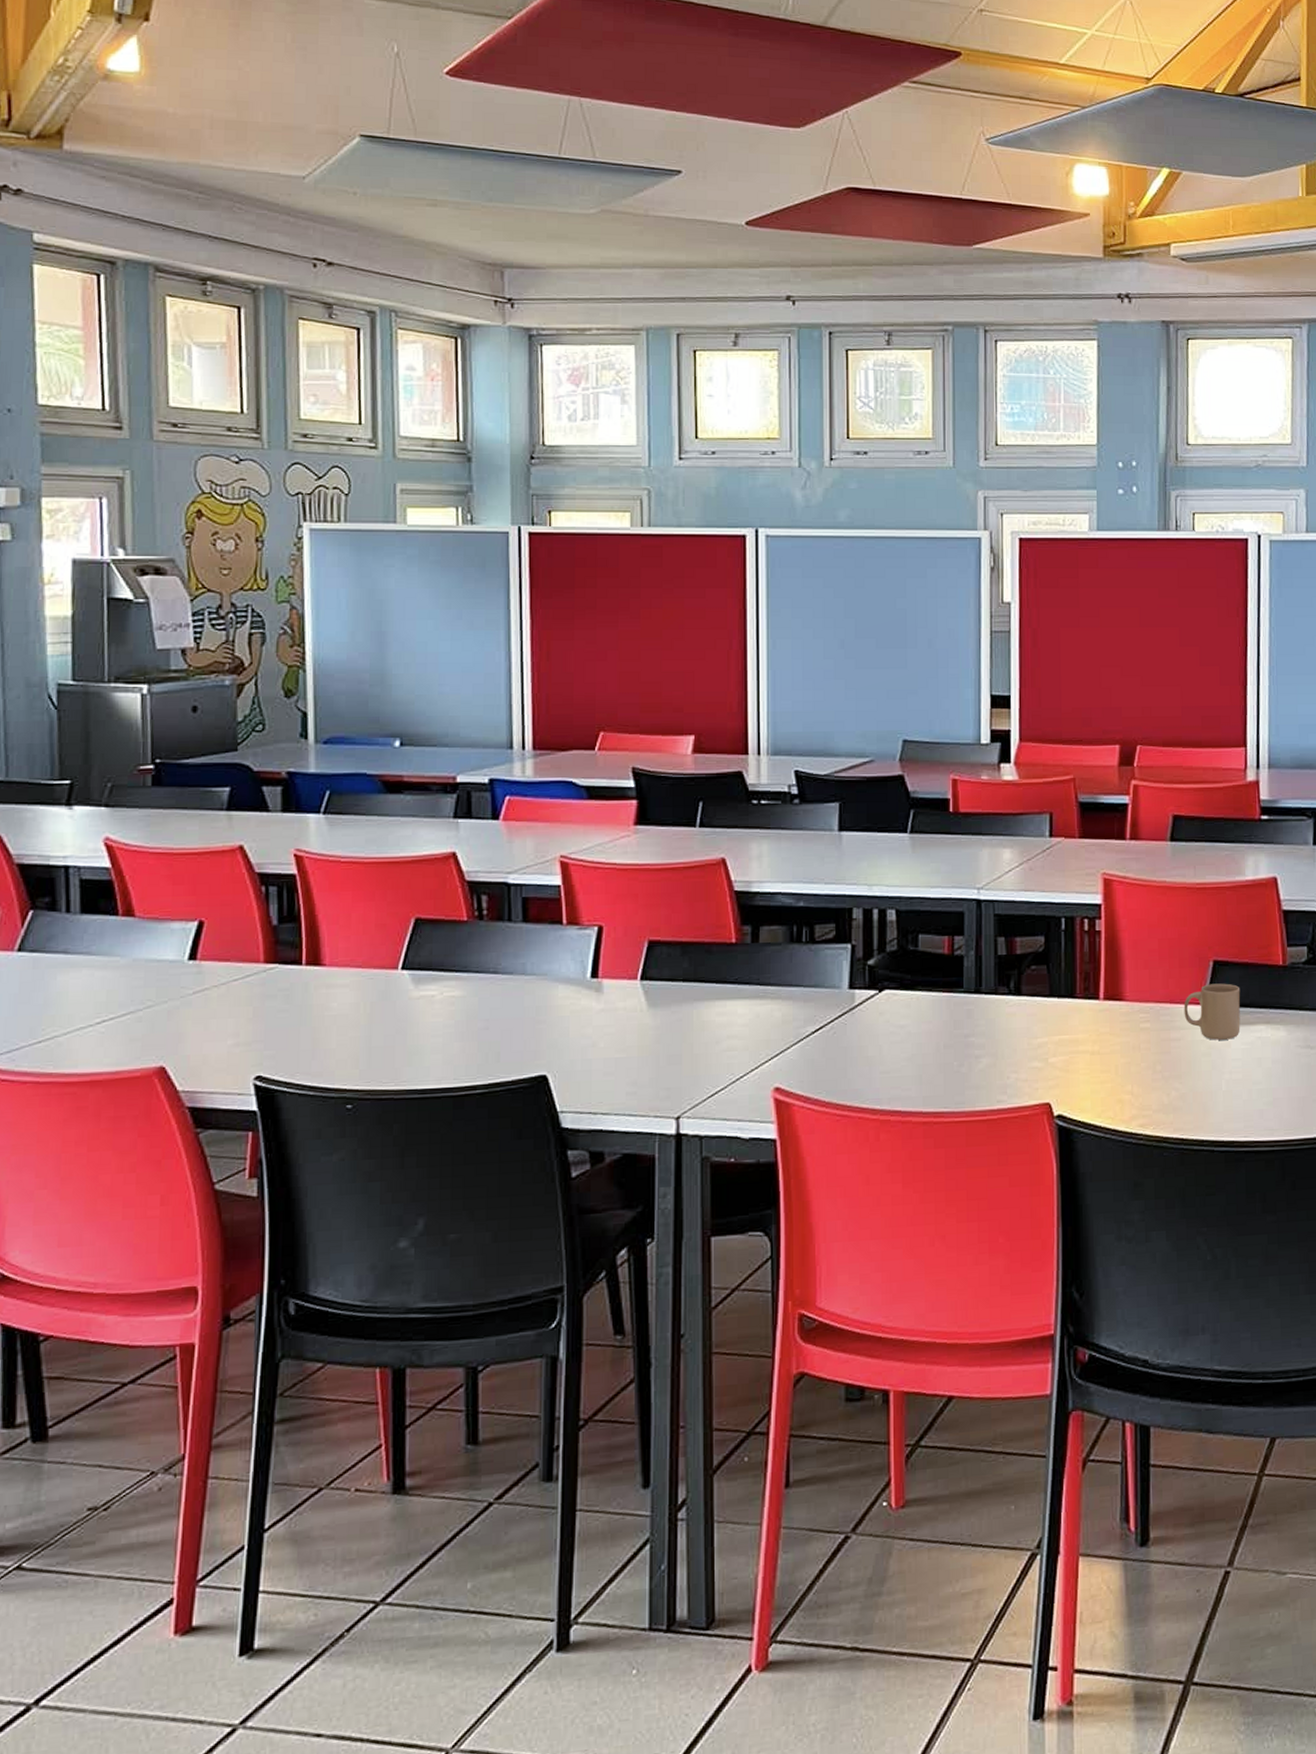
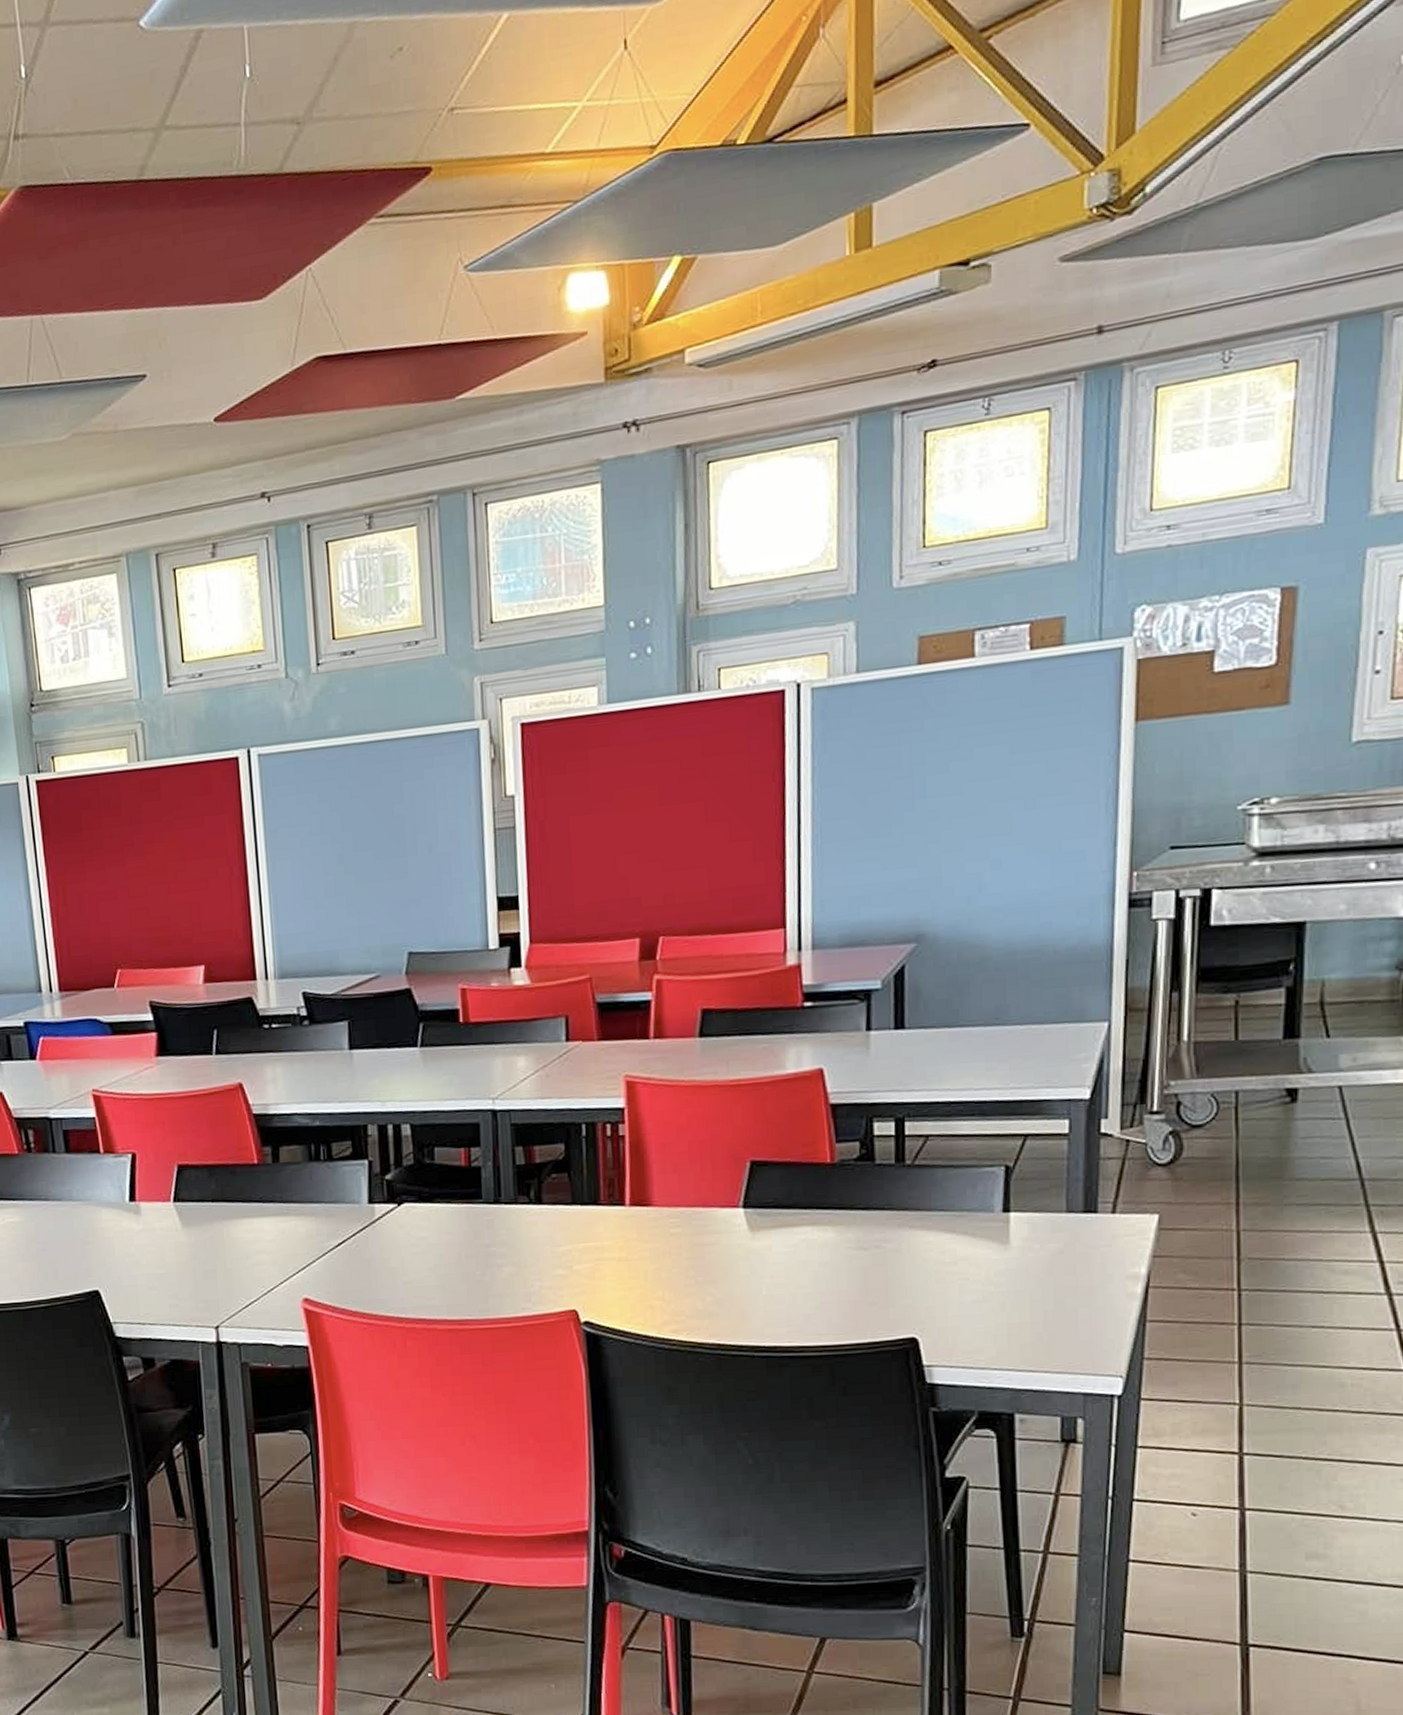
cup: present [1184,983,1241,1040] -> none [718,1184,783,1244]

